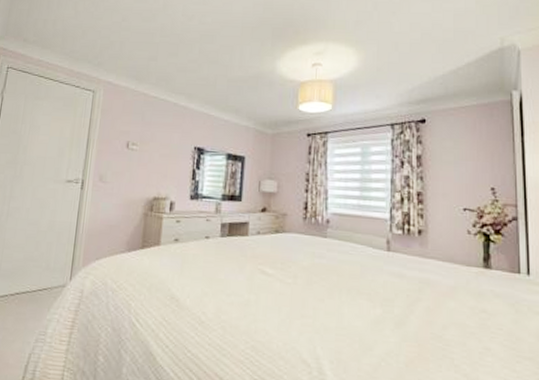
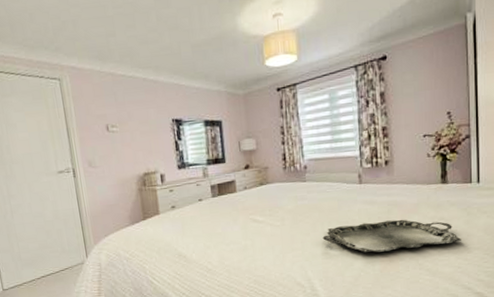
serving tray: none [339,297,508,346] -> present [322,219,461,253]

